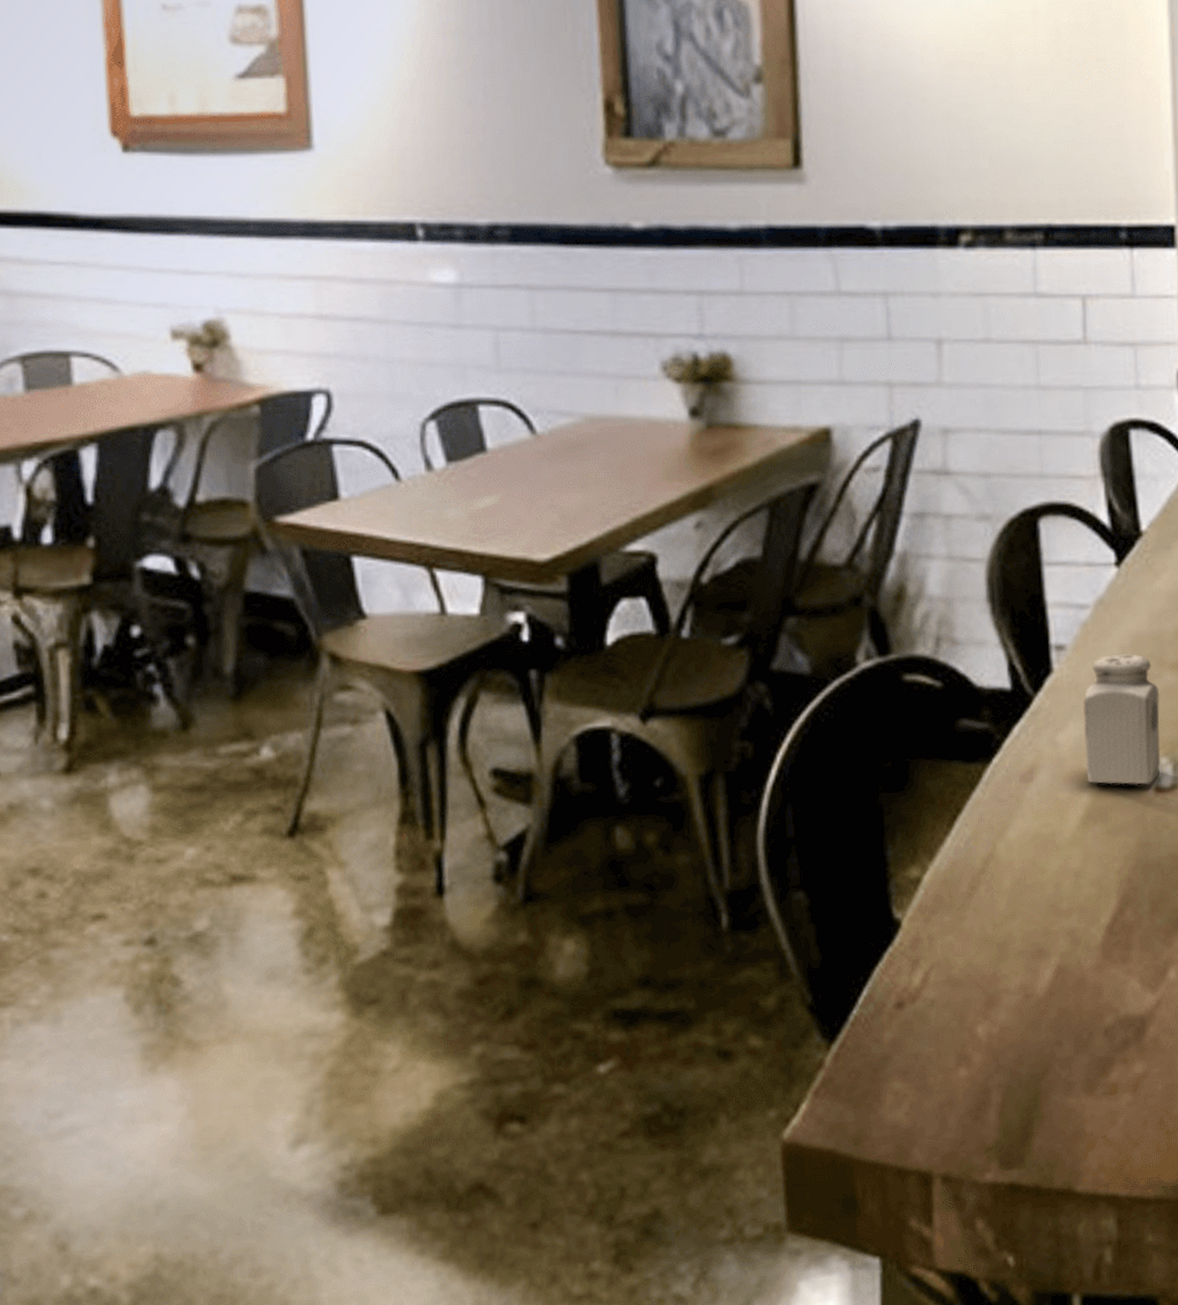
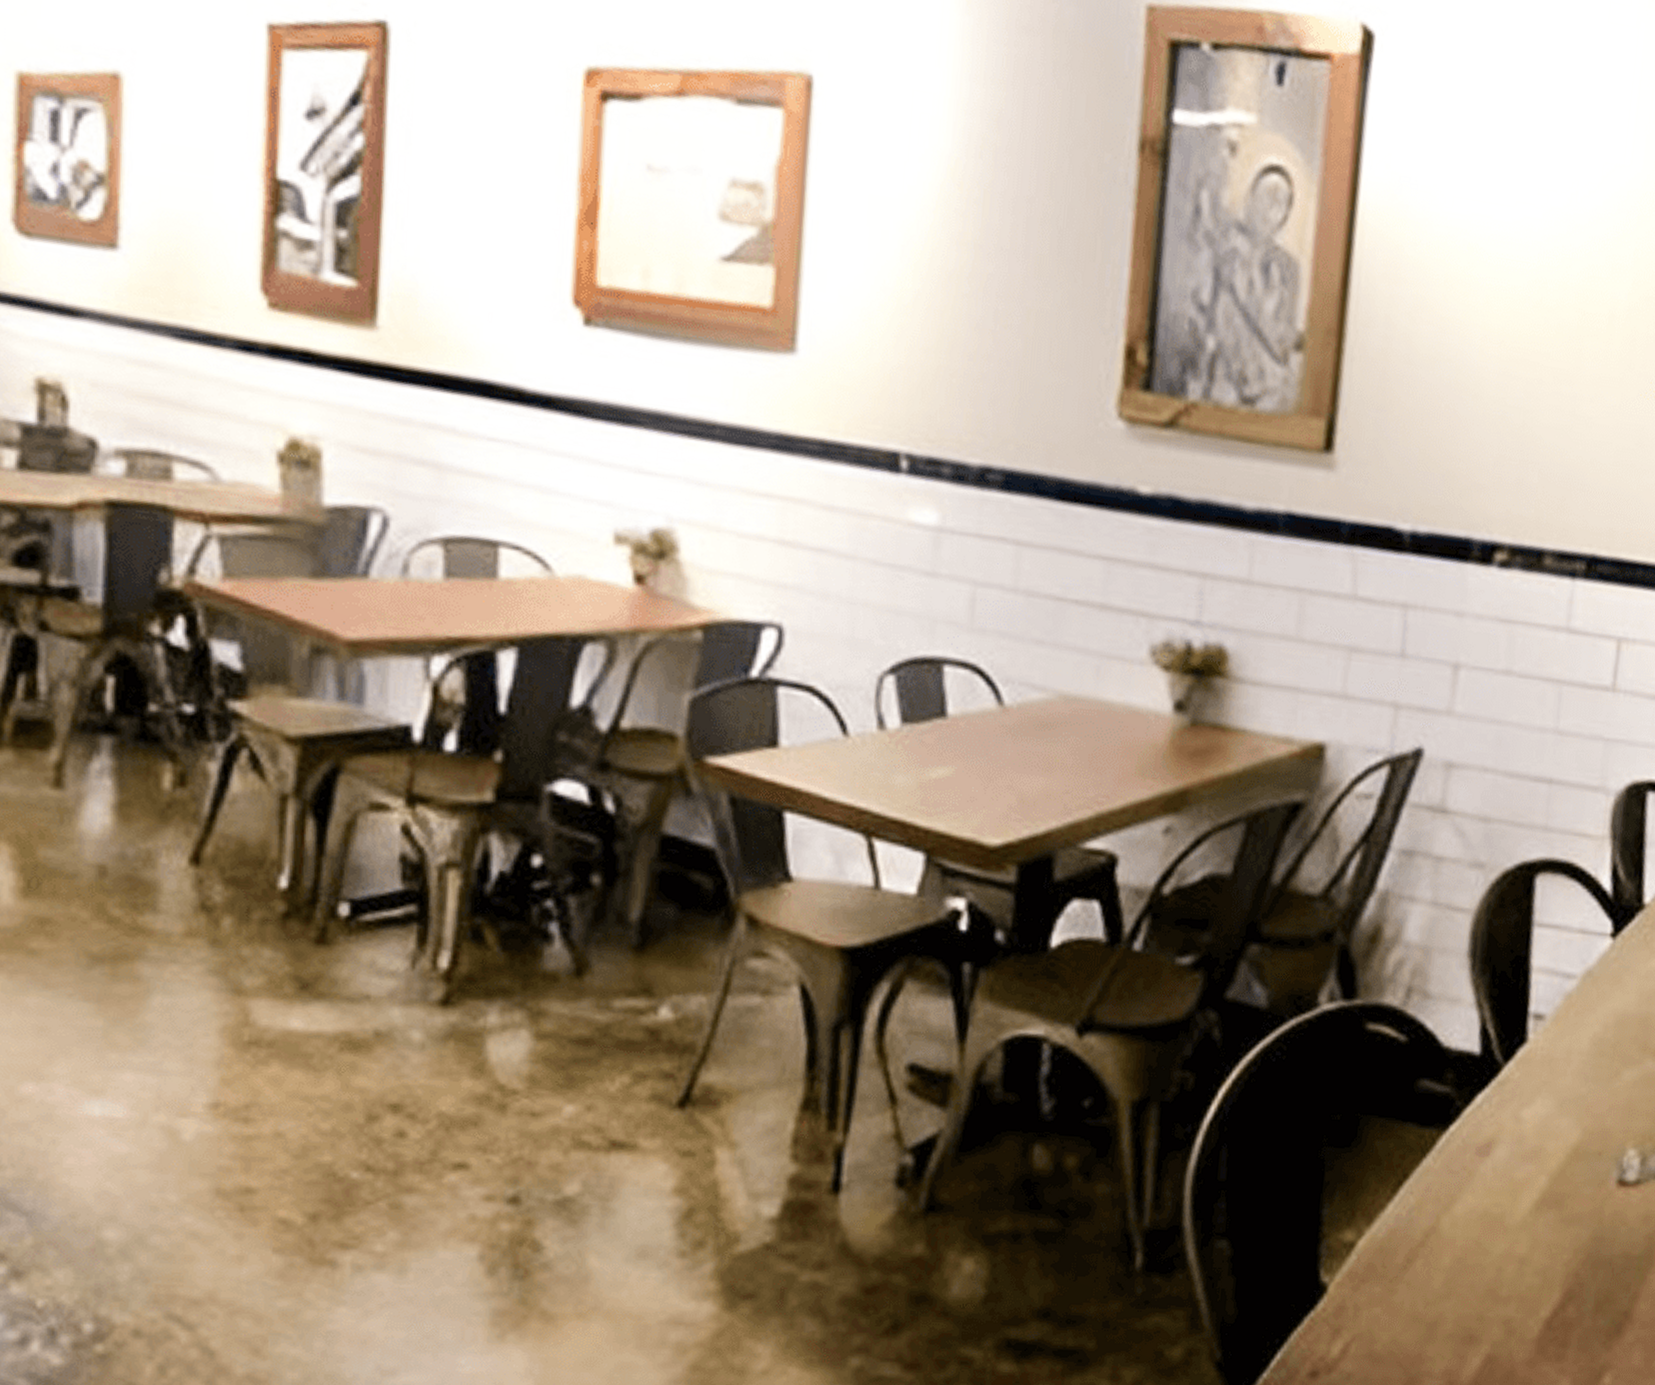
salt shaker: present [1083,654,1161,785] -> none [1547,1032,1639,1176]

